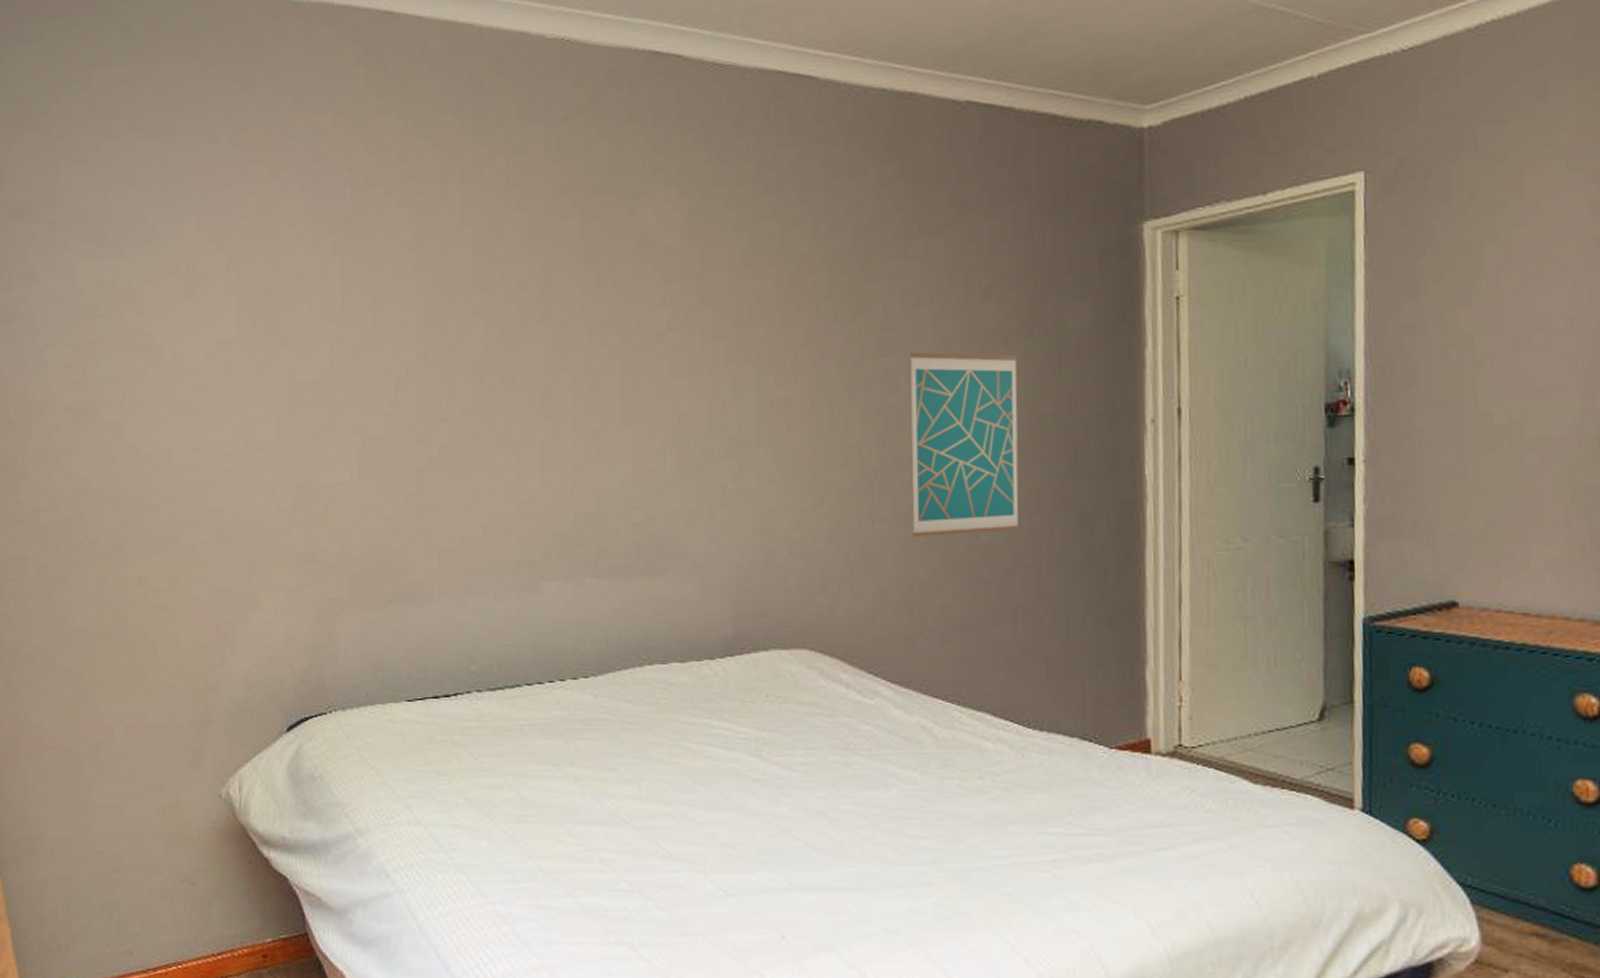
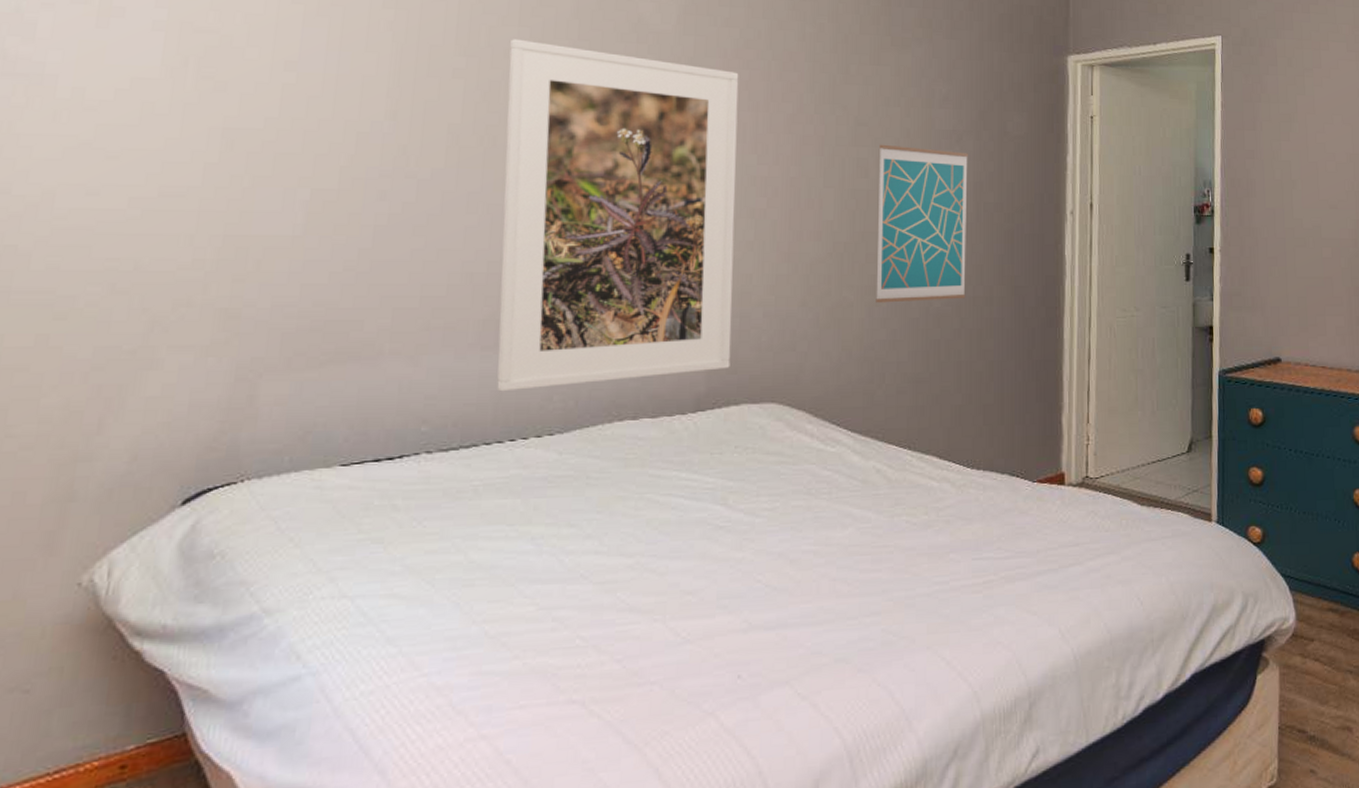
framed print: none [522,269,757,633] -> present [497,39,739,392]

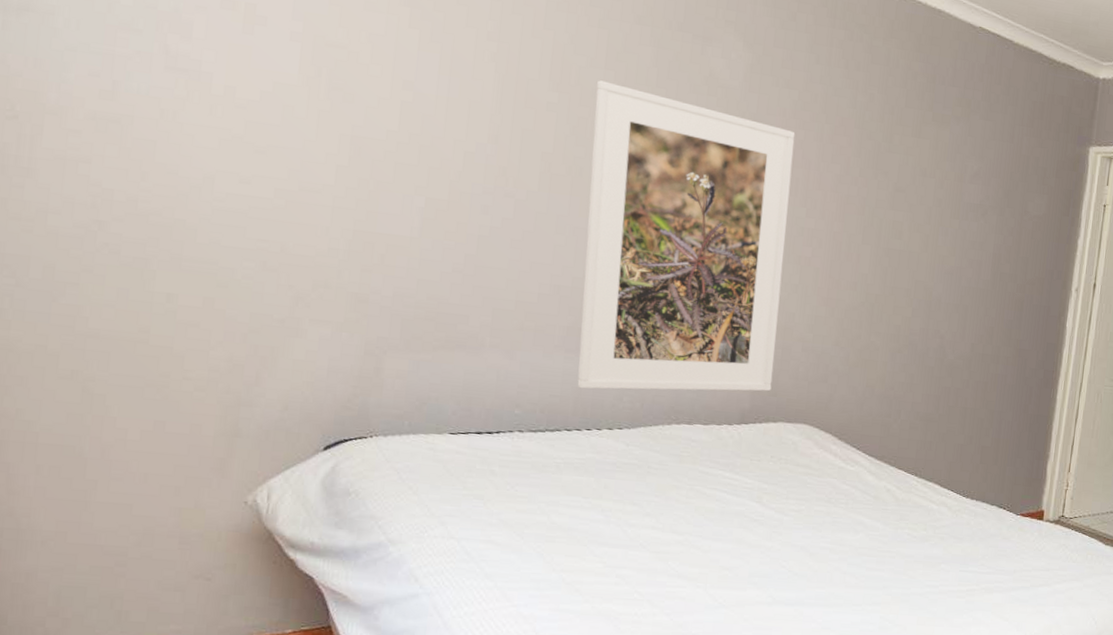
wall art: present [876,144,969,303] -> none [898,210,992,355]

